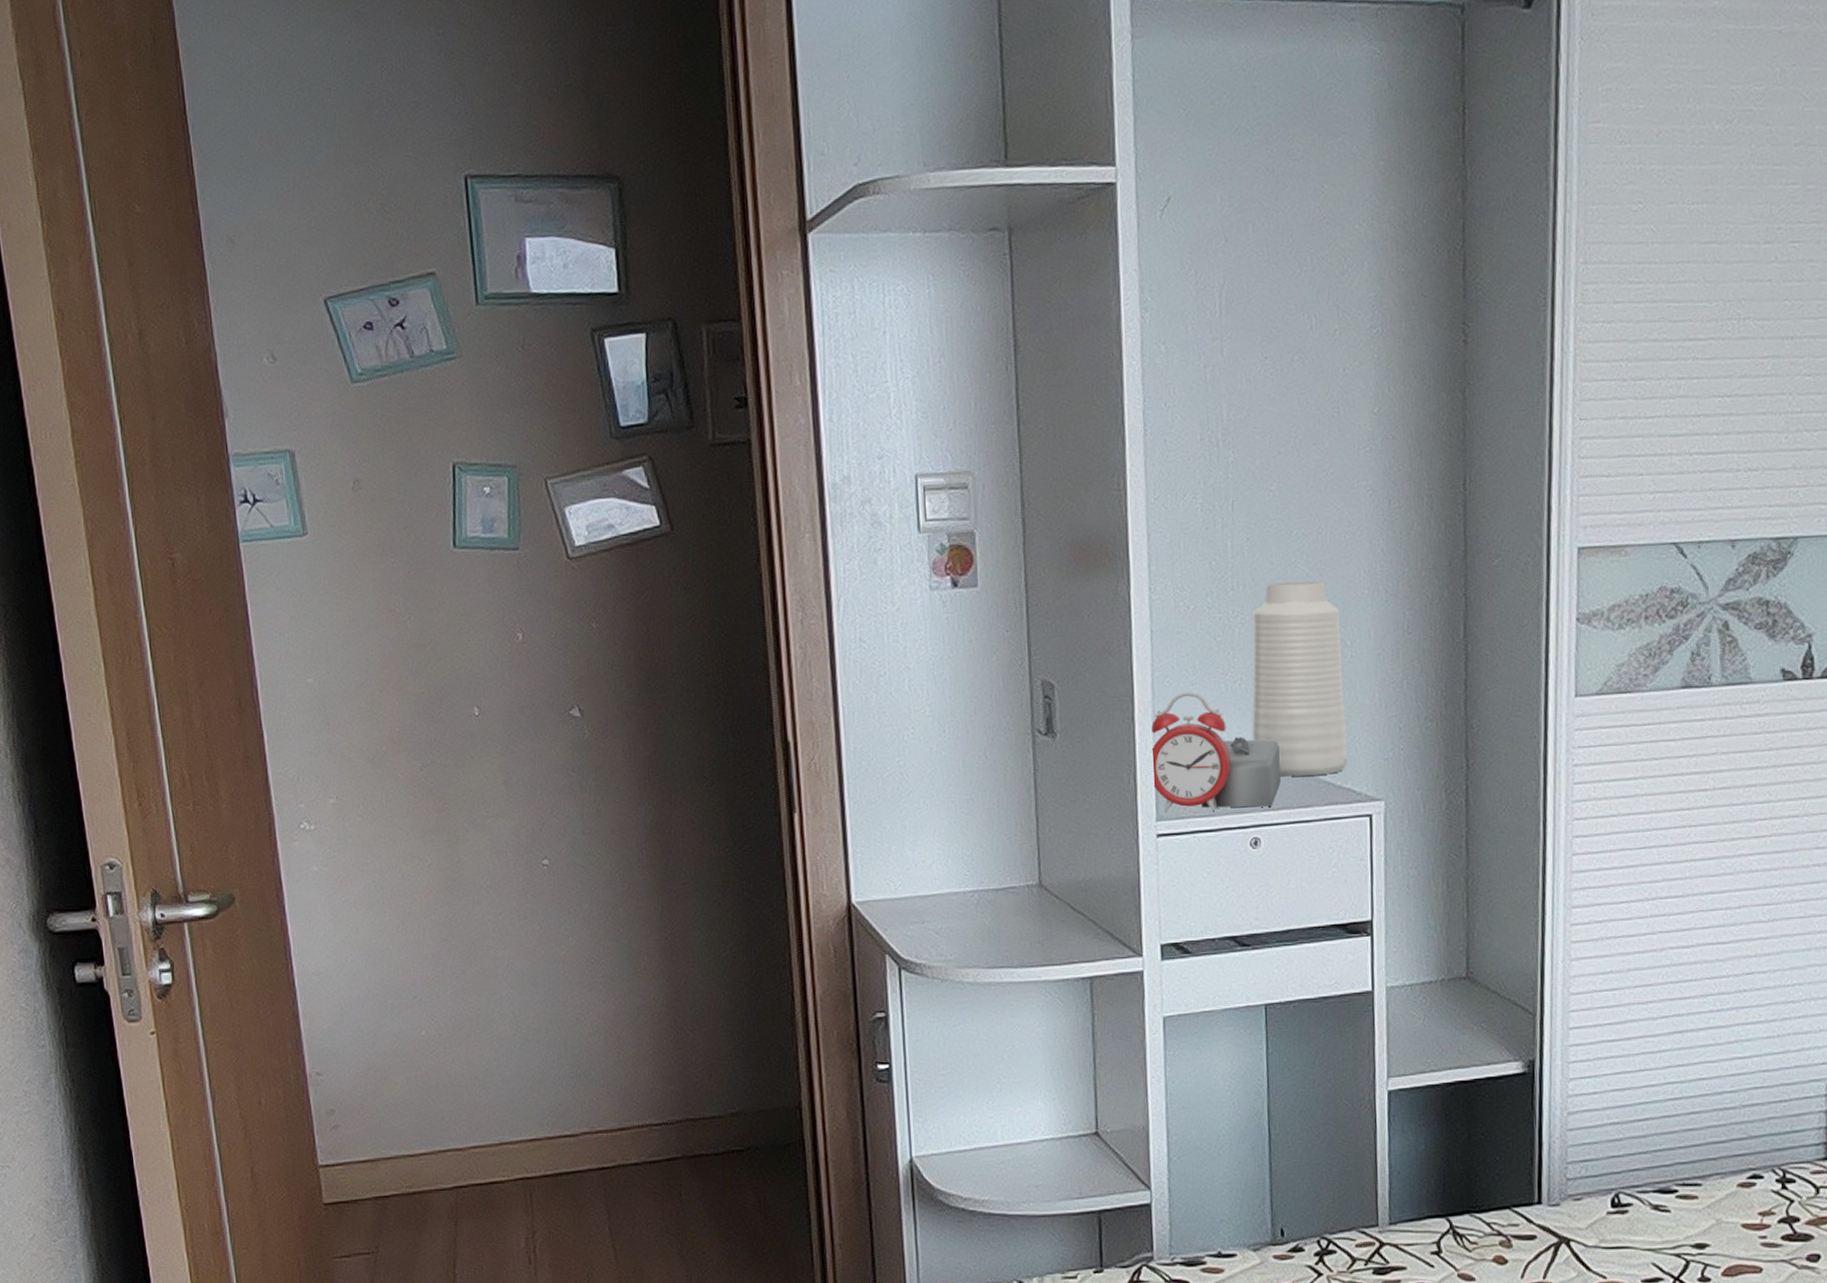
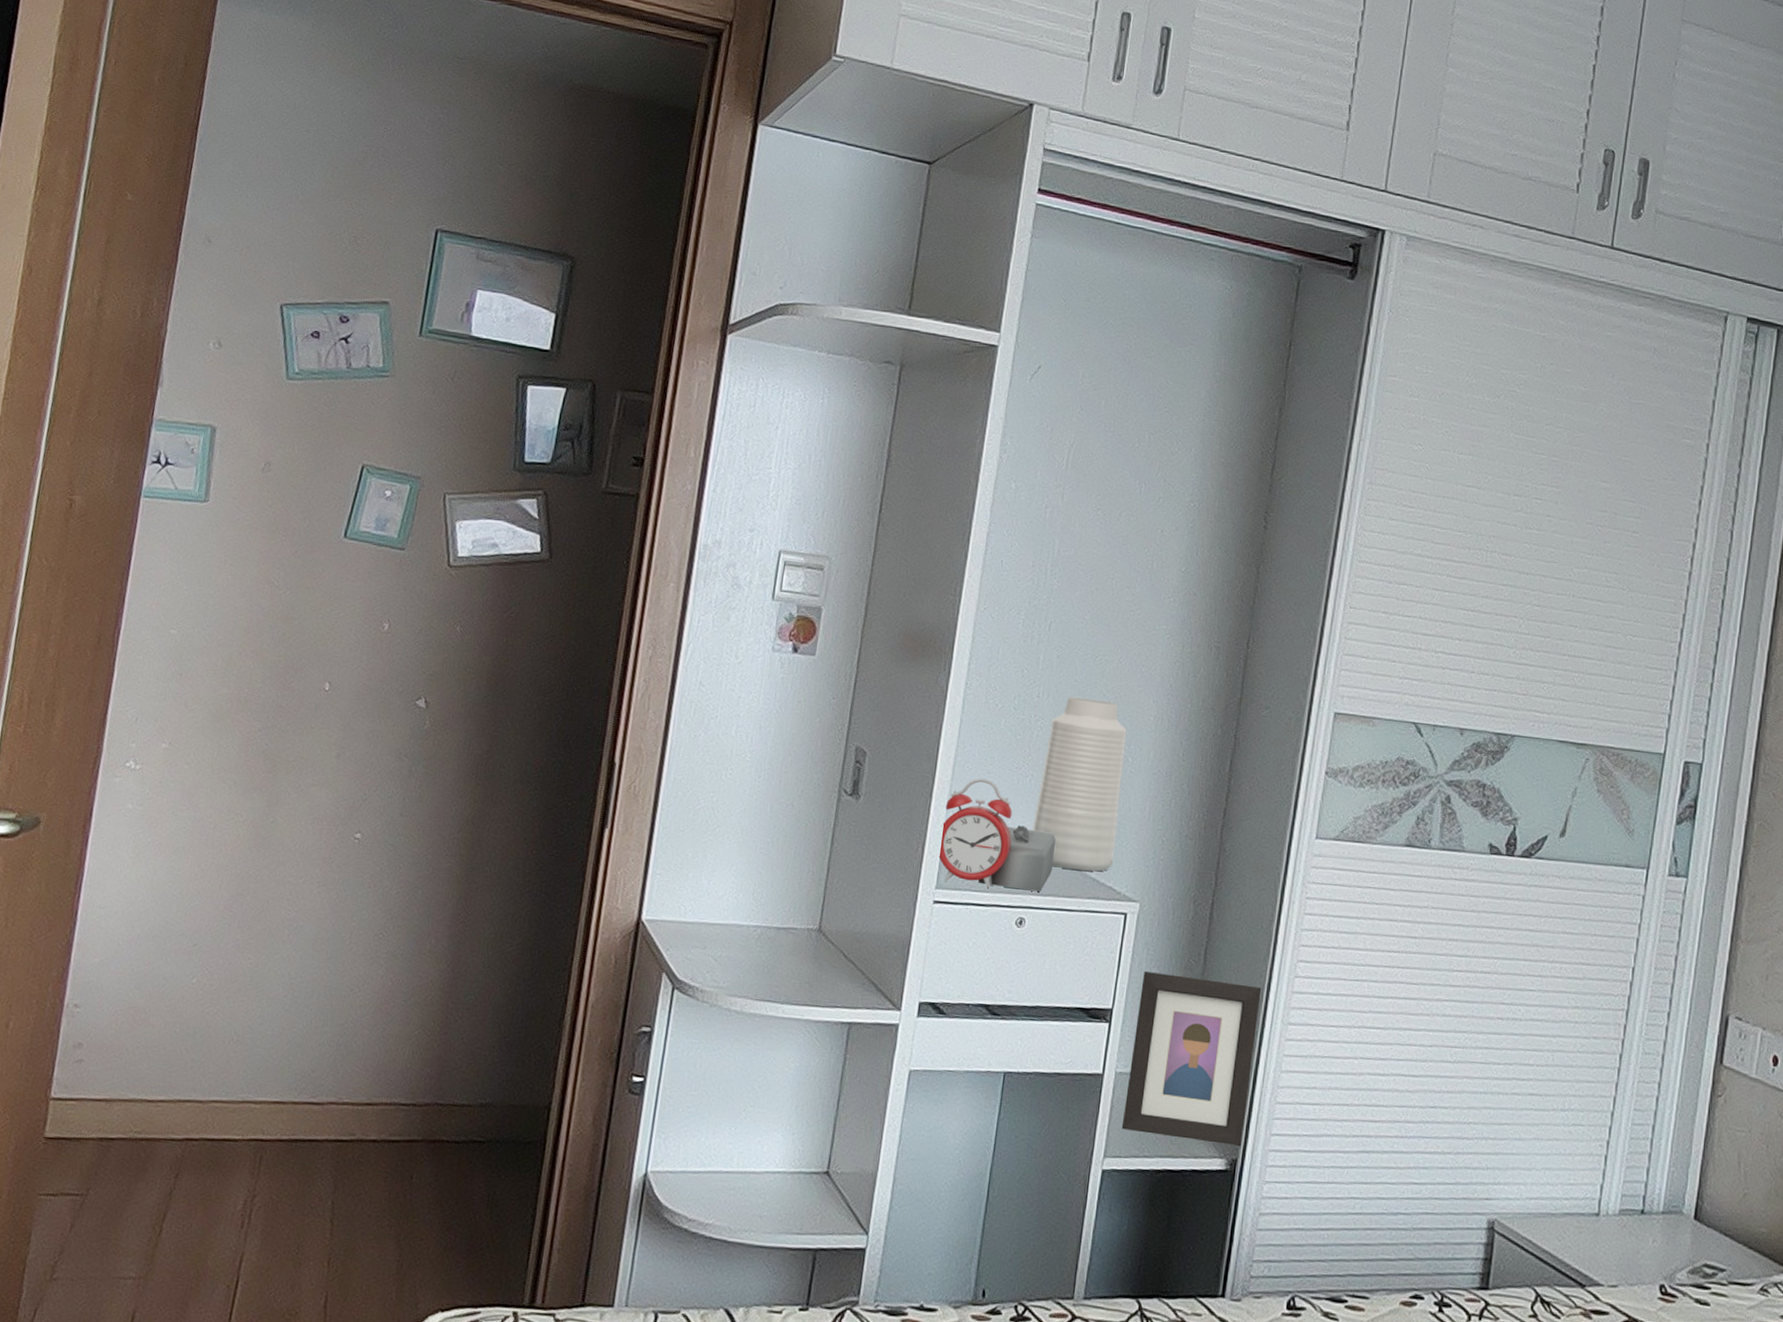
picture frame: none [1400,872,1538,1047] -> present [1122,971,1262,1146]

